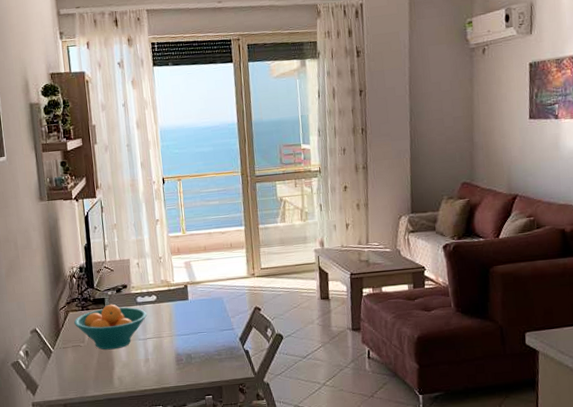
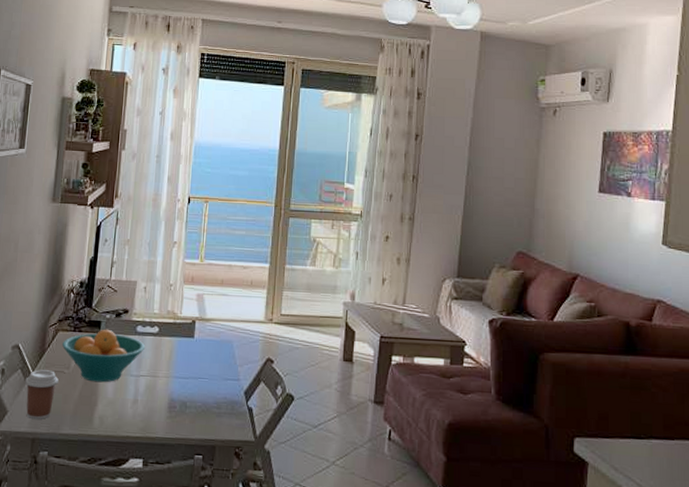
coffee cup: none [48,346,77,388] -> present [25,369,59,419]

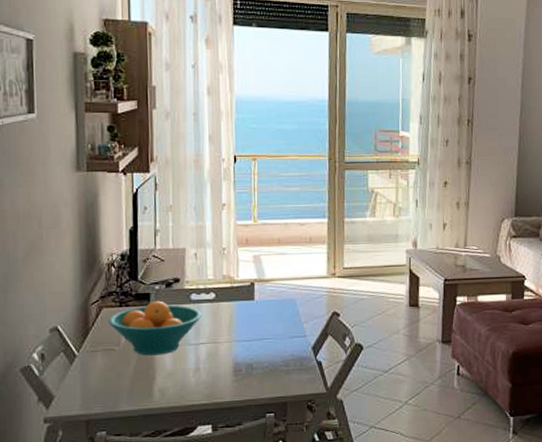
coffee cup: present [25,369,59,419] -> none [70,349,109,401]

